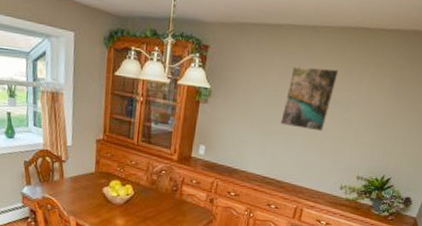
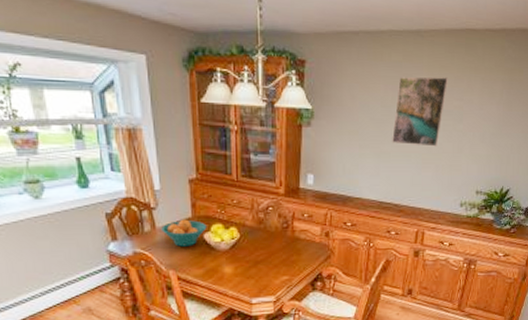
fruit bowl: none [68,173,107,198] -> present [161,219,207,247]

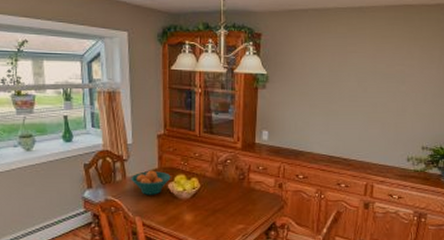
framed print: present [392,76,448,147] -> none [340,45,389,106]

